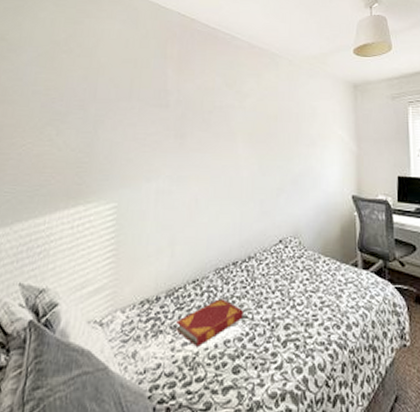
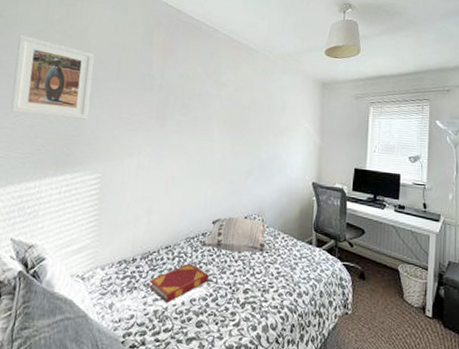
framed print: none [15,57,105,144] -> present [10,34,94,120]
decorative pillow: none [231,240,310,282] -> present [200,216,269,253]

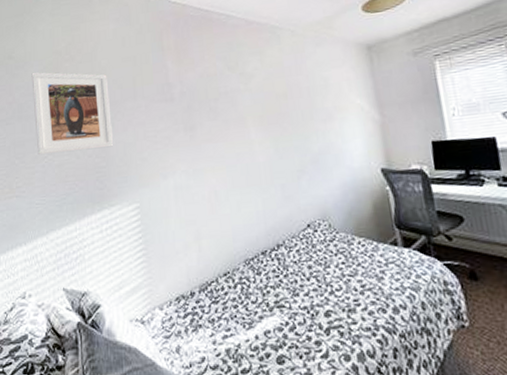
hardback book: present [149,262,209,303] -> none [214,288,280,339]
decorative pillow: present [200,216,269,253] -> none [262,226,345,269]

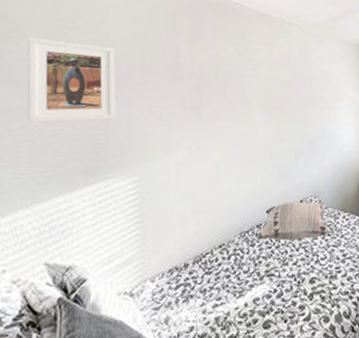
decorative pillow: none [262,226,345,269] -> present [256,201,331,241]

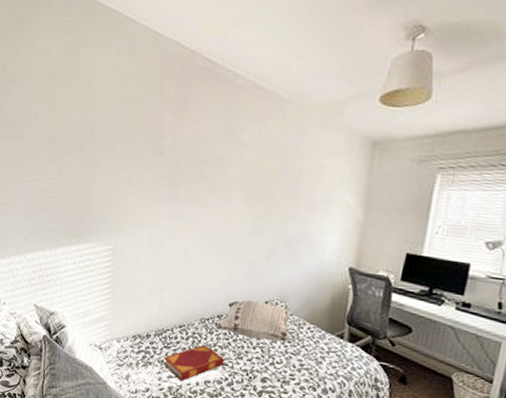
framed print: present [27,37,116,124] -> none [23,90,100,186]
hardback book: none [206,259,270,307] -> present [163,344,224,381]

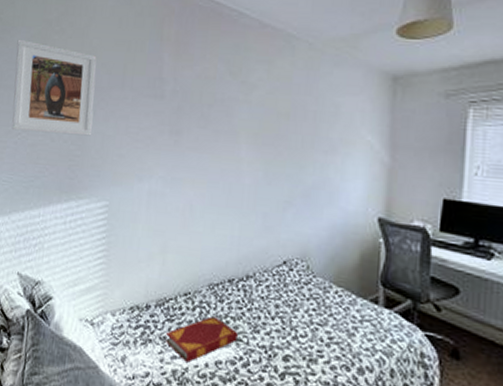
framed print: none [23,90,100,186] -> present [11,39,97,136]
decorative pillow: present [215,300,293,342] -> none [226,259,317,310]

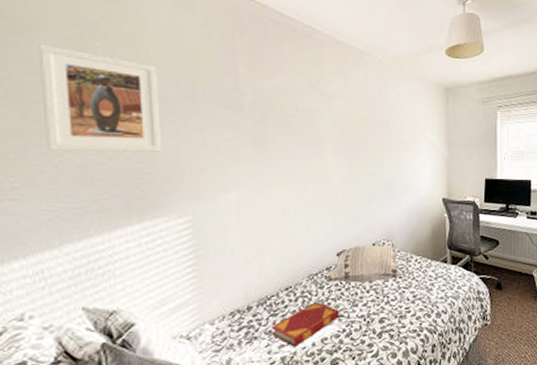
decorative pillow: none [226,259,317,310] -> present [325,244,402,283]

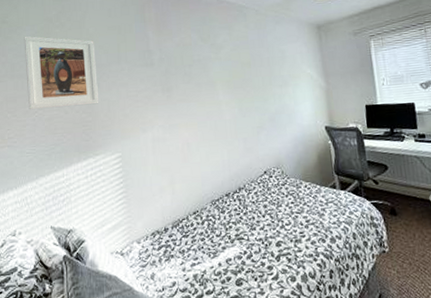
hardback book: present [271,301,339,347] -> none [184,224,240,266]
decorative pillow: present [325,244,402,283] -> none [225,172,294,208]

